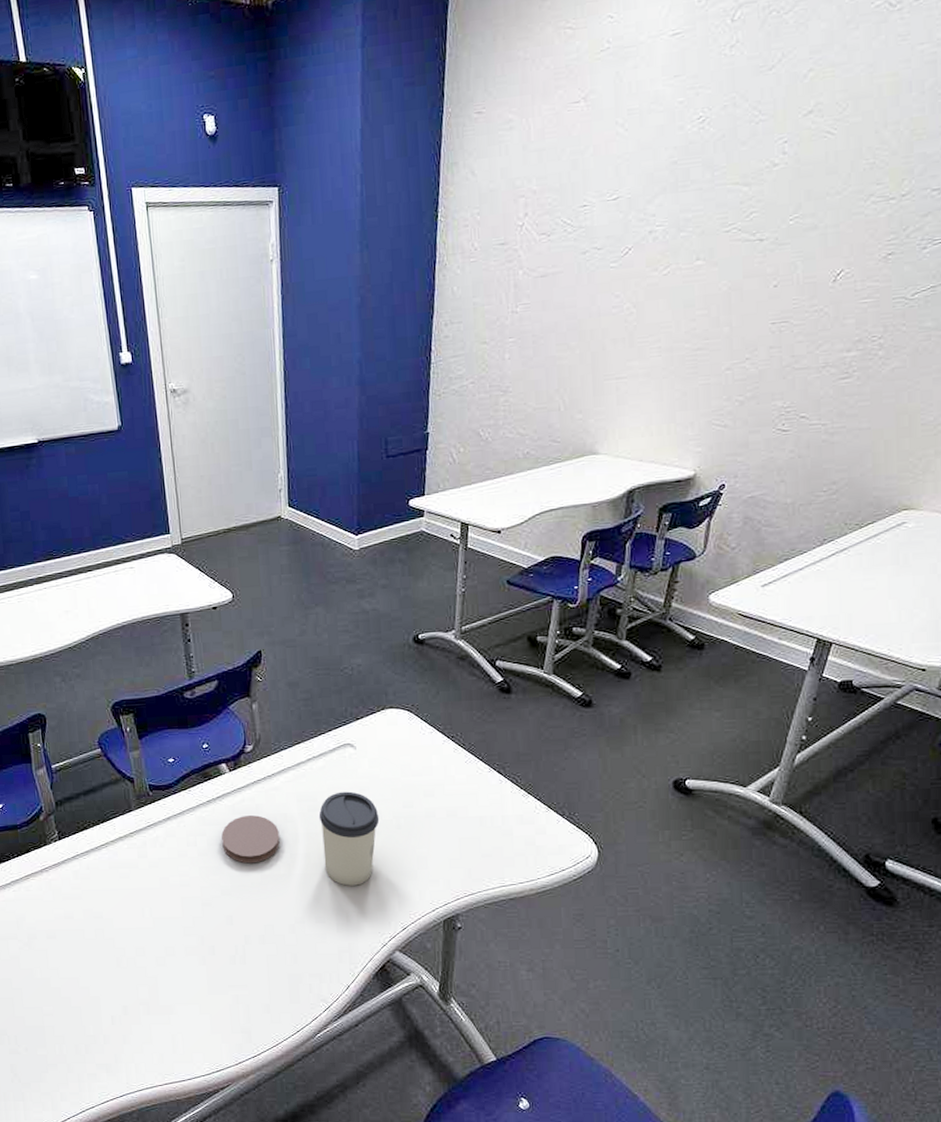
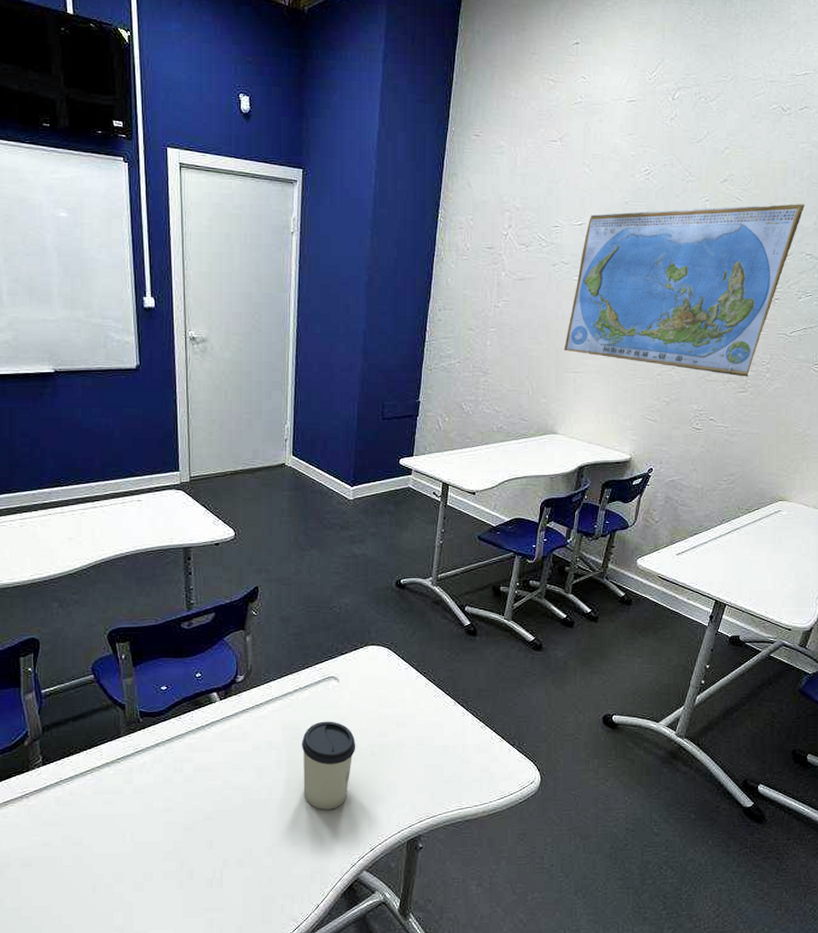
coaster: present [221,815,280,864] -> none [208,742,263,789]
world map: none [601,124,928,360] -> present [563,204,805,377]

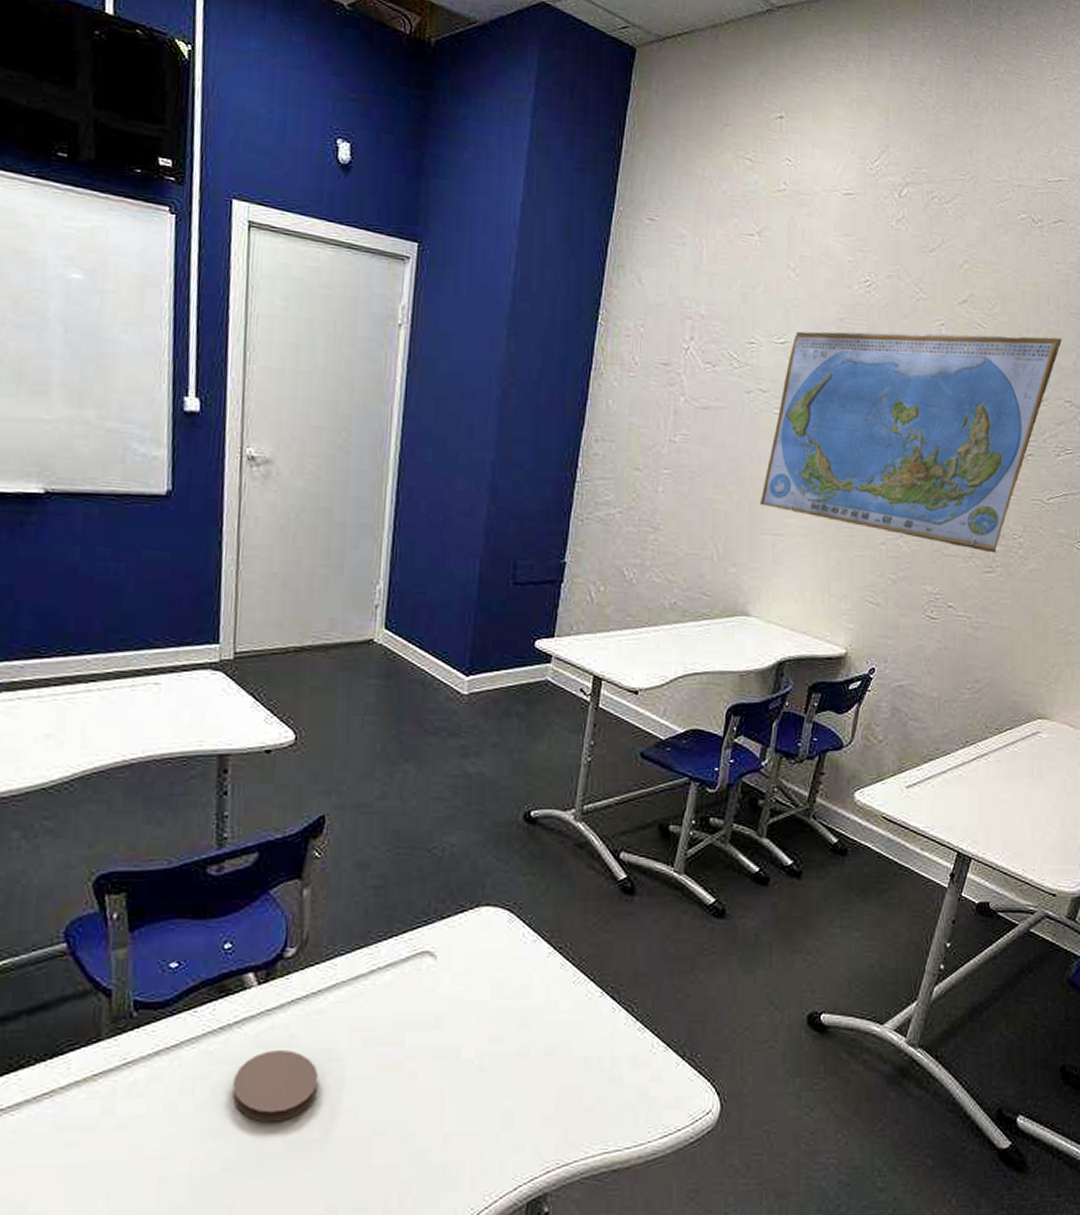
coaster: none [208,742,263,789] -> present [233,1050,318,1123]
cup: present [301,721,356,810] -> none [376,1018,457,1155]

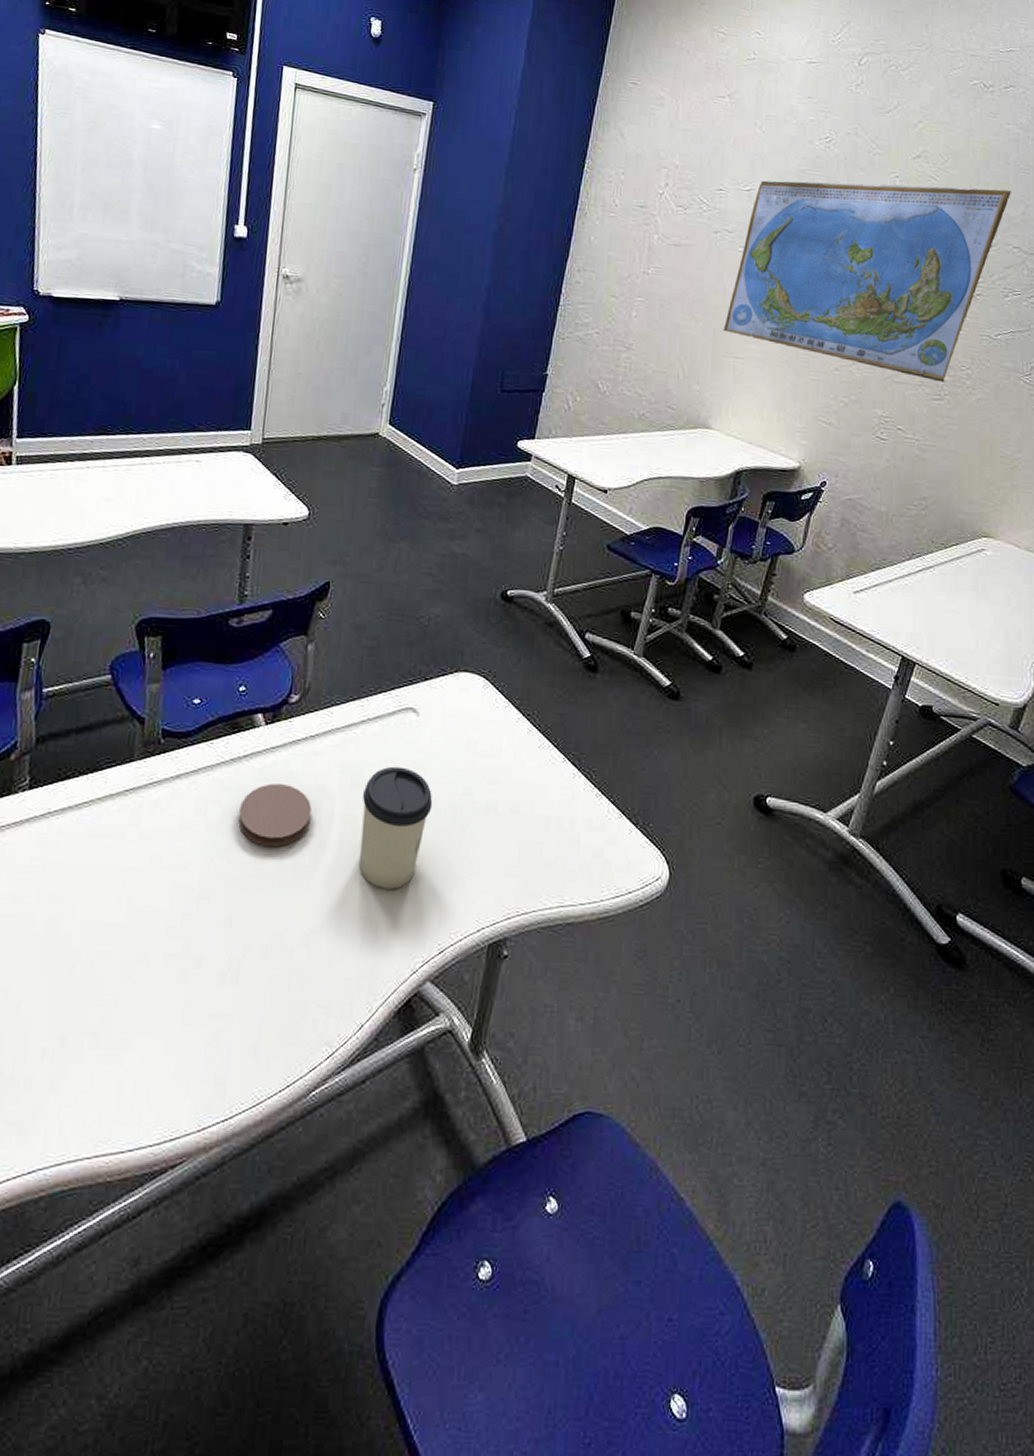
cup: none [376,1018,457,1155] -> present [358,766,433,890]

